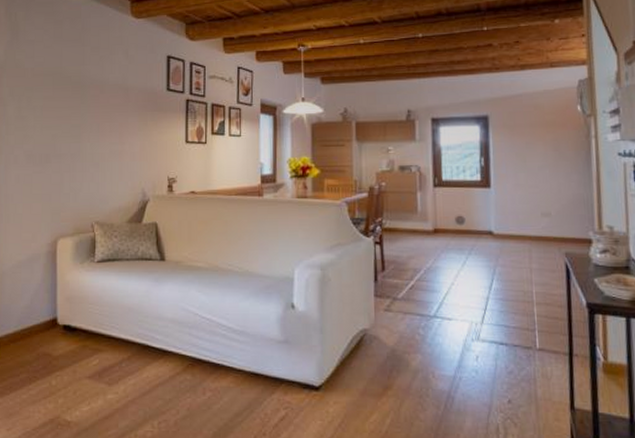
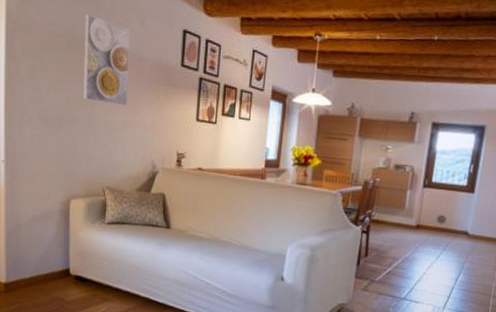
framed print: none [70,52,115,136] -> present [83,14,131,107]

